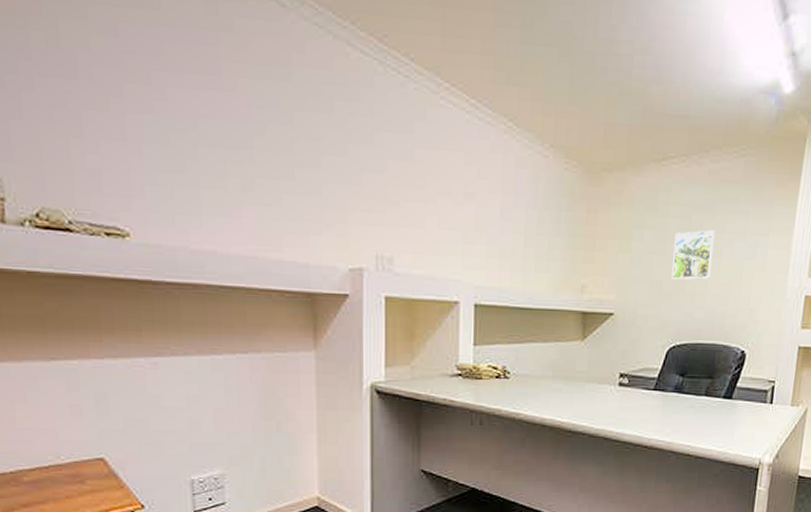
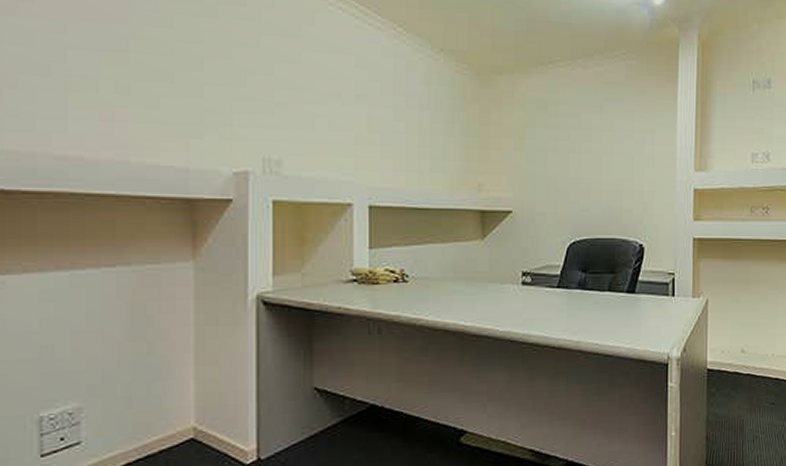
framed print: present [672,230,715,280] -> none [566,128,604,177]

